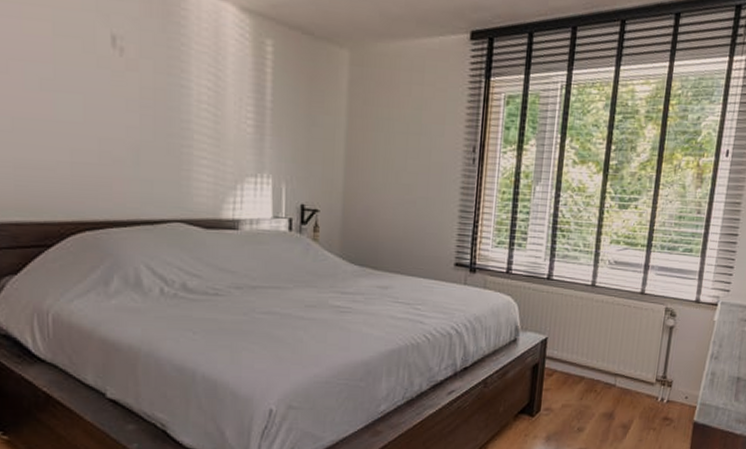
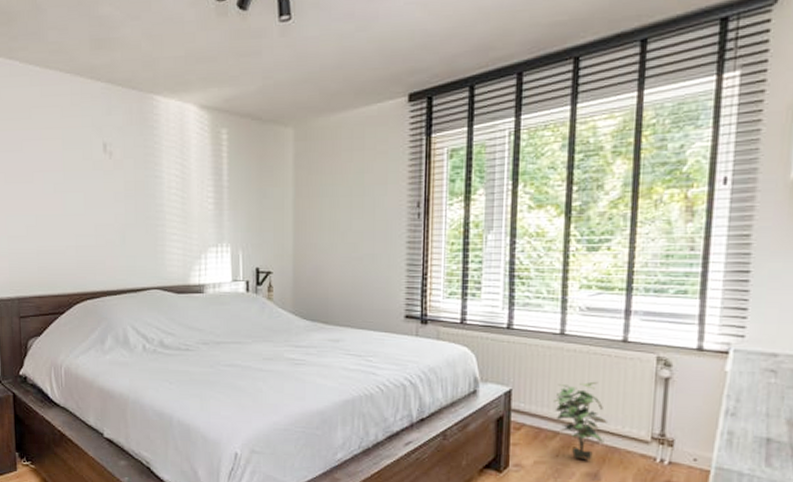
potted plant: none [582,330,625,401] -> present [553,381,609,460]

